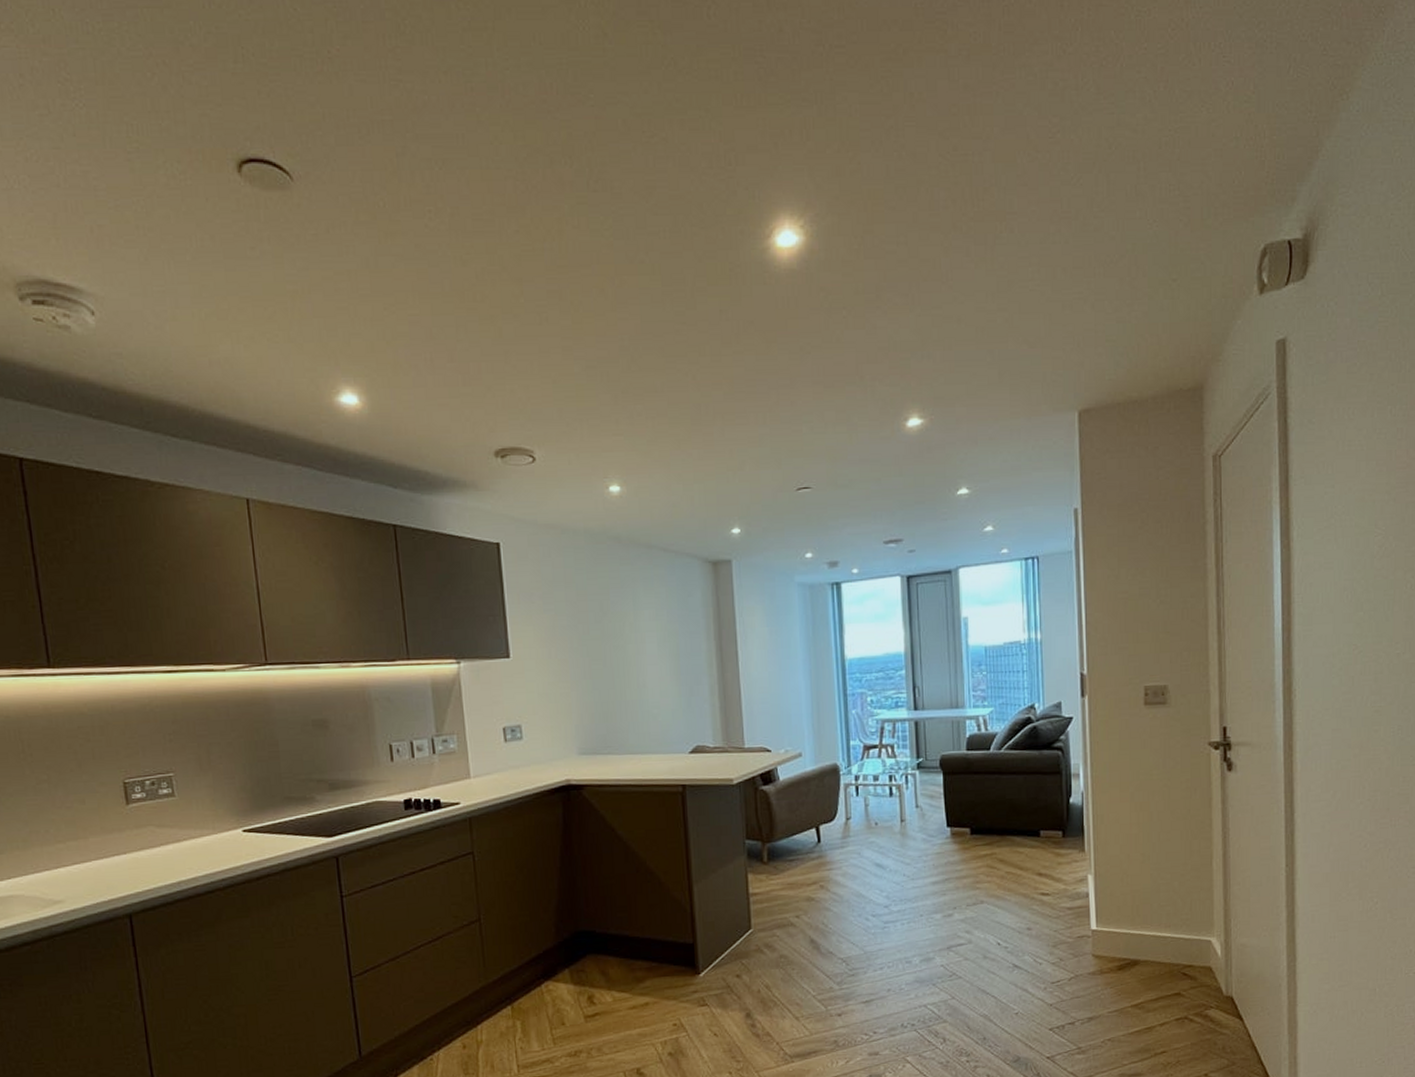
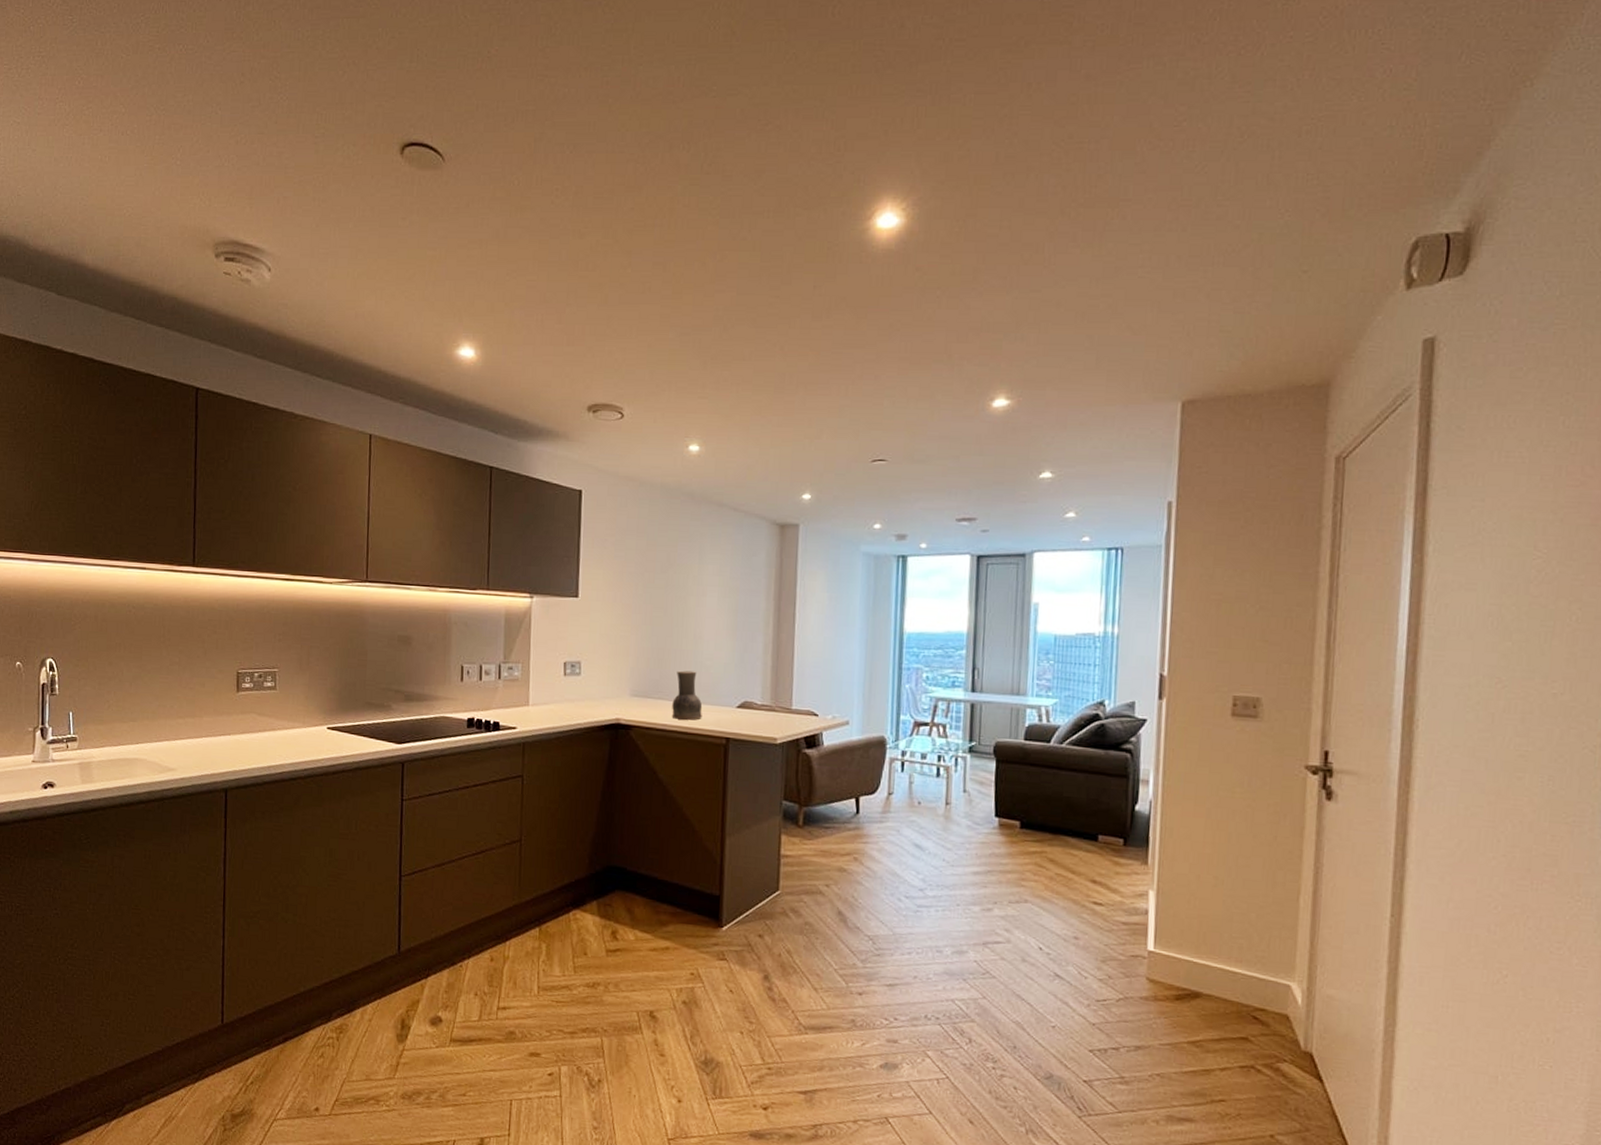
vase: none [623,721,655,773] -> present [671,670,703,720]

